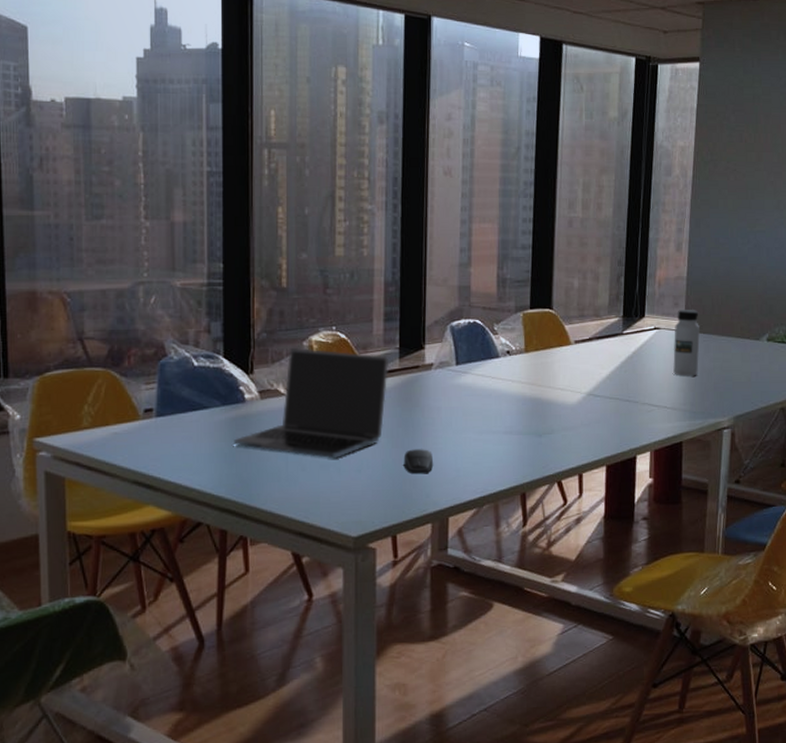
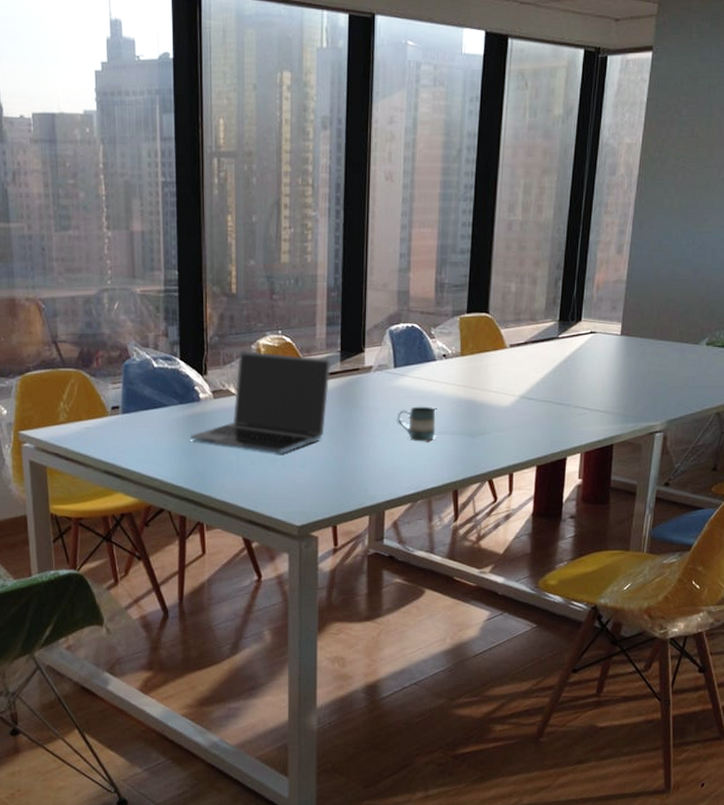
computer mouse: present [403,449,434,474] -> none [344,447,372,470]
mug: none [460,405,501,442] -> present [397,406,436,442]
water bottle: present [673,310,700,377] -> none [608,314,637,380]

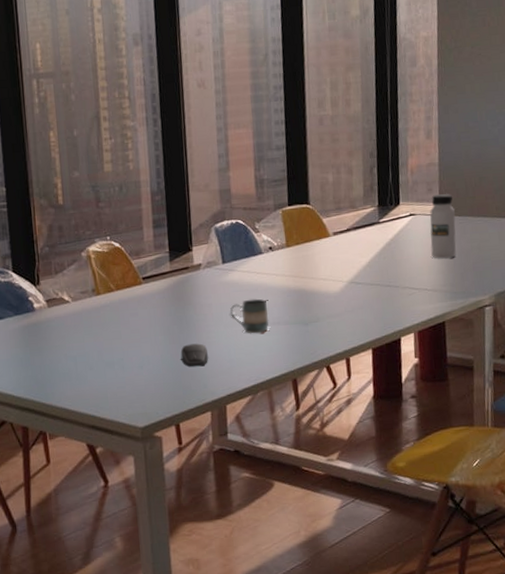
laptop: present [191,351,330,455] -> none [28,259,161,358]
computer mouse: none [344,447,372,470] -> present [180,343,209,367]
water bottle: none [608,314,637,380] -> present [430,194,456,259]

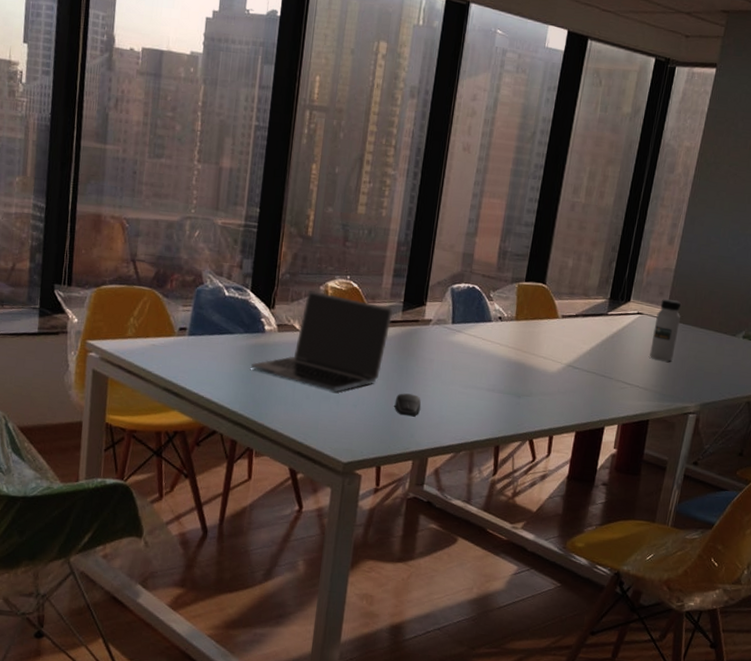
laptop: none [28,259,161,358] -> present [251,291,393,392]
mug: present [229,298,269,334] -> none [449,362,486,397]

